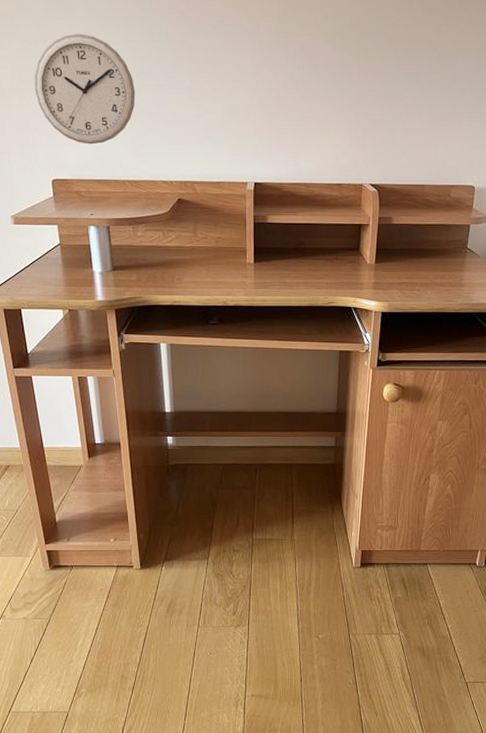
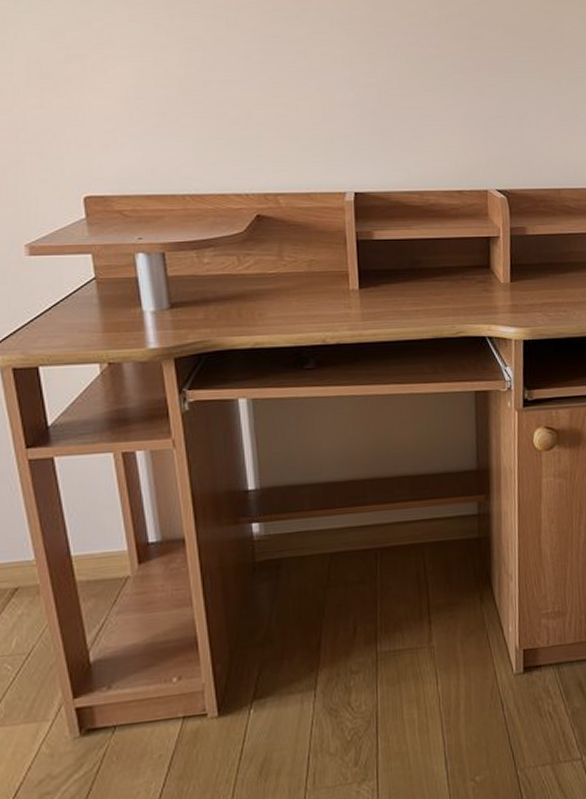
wall clock: present [35,33,136,145] -> none [60,21,197,152]

